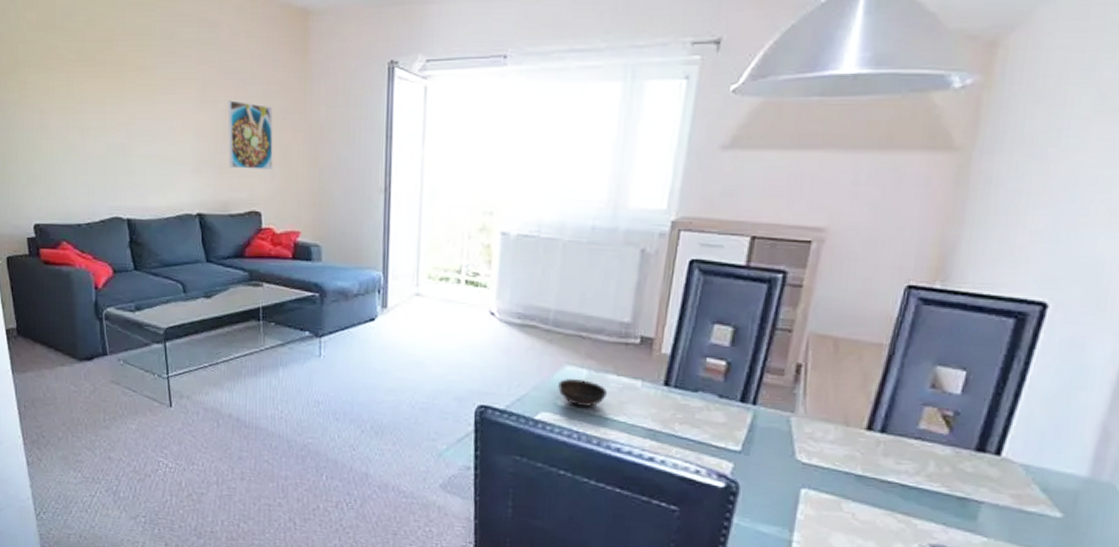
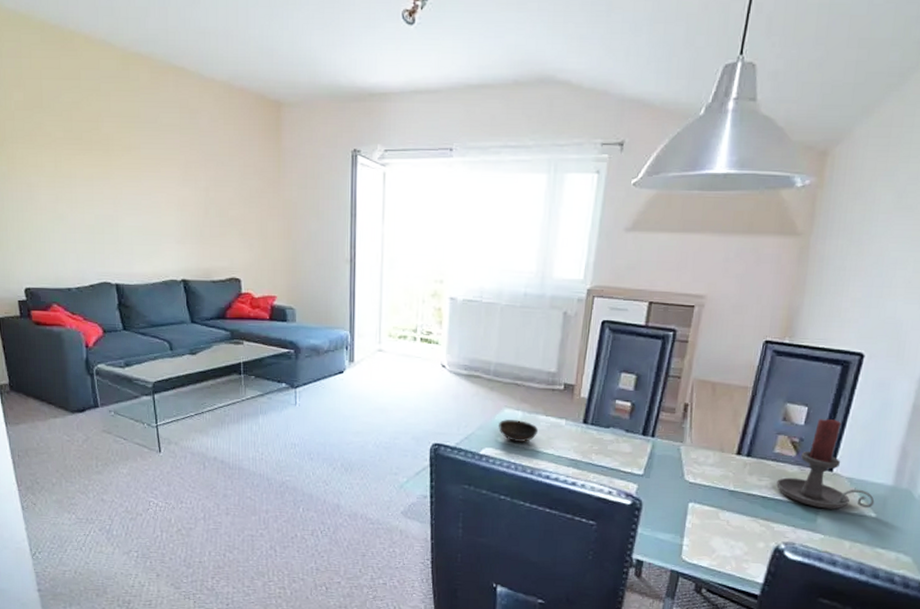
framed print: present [227,100,273,169] -> none [208,179,251,241]
candle holder: none [921,386,1061,506] -> present [776,418,875,510]

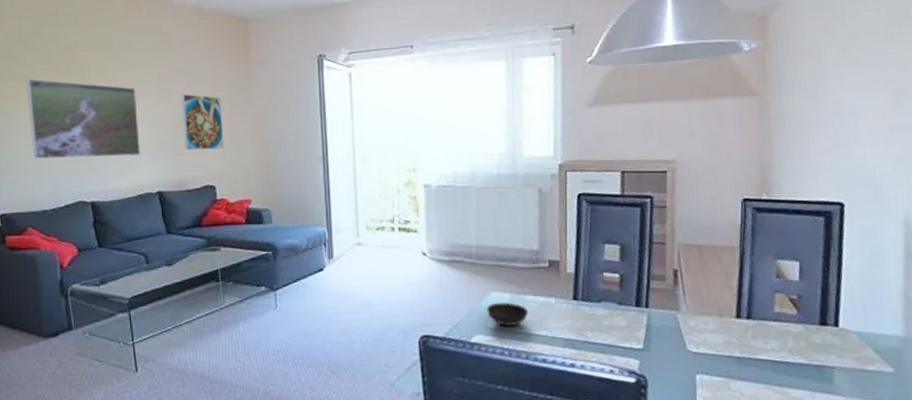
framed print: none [48,147,165,241] -> present [27,78,140,159]
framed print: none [208,179,251,241] -> present [181,94,224,151]
candle holder: present [776,418,875,510] -> none [783,271,890,368]

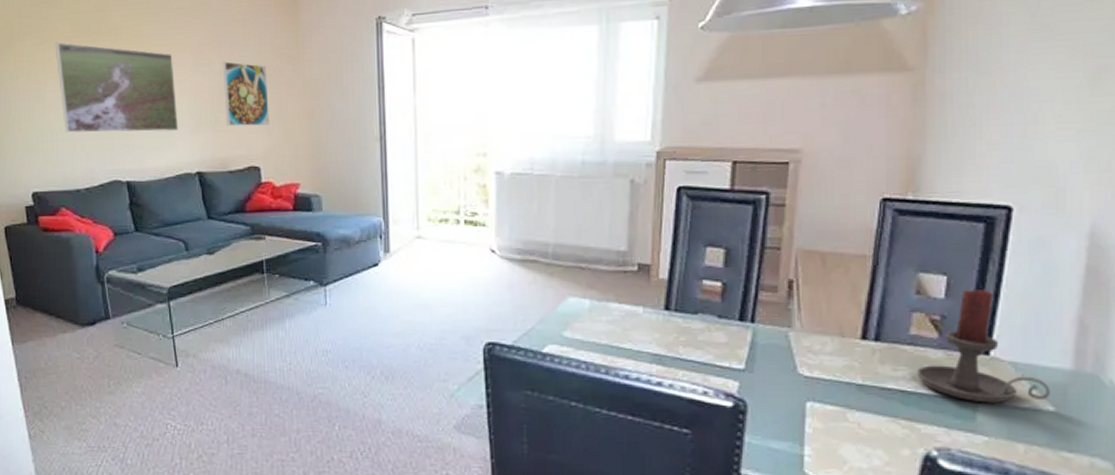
bowl: present [486,302,529,326] -> none [561,310,611,336]
candle holder: none [783,271,890,368] -> present [917,288,1051,403]

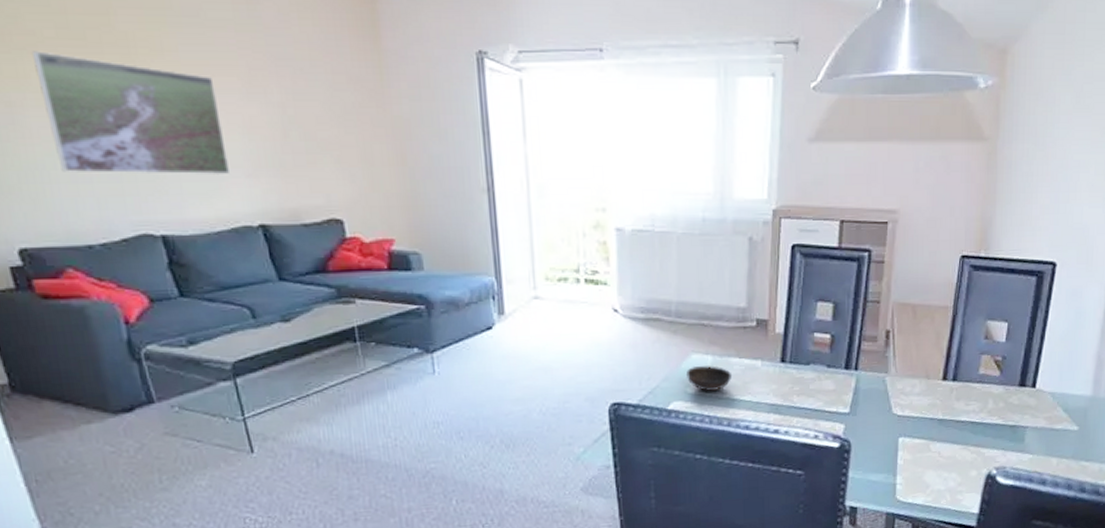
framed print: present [222,61,270,127] -> none [283,91,352,171]
bowl: none [561,310,611,336] -> present [685,365,733,391]
candle holder: present [917,288,1051,403] -> none [984,332,1076,428]

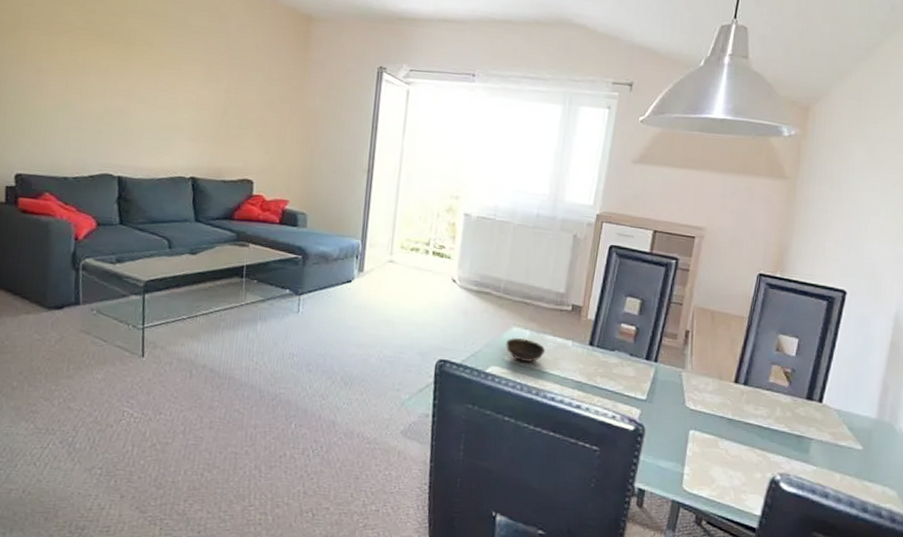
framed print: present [33,51,229,175] -> none [61,36,183,137]

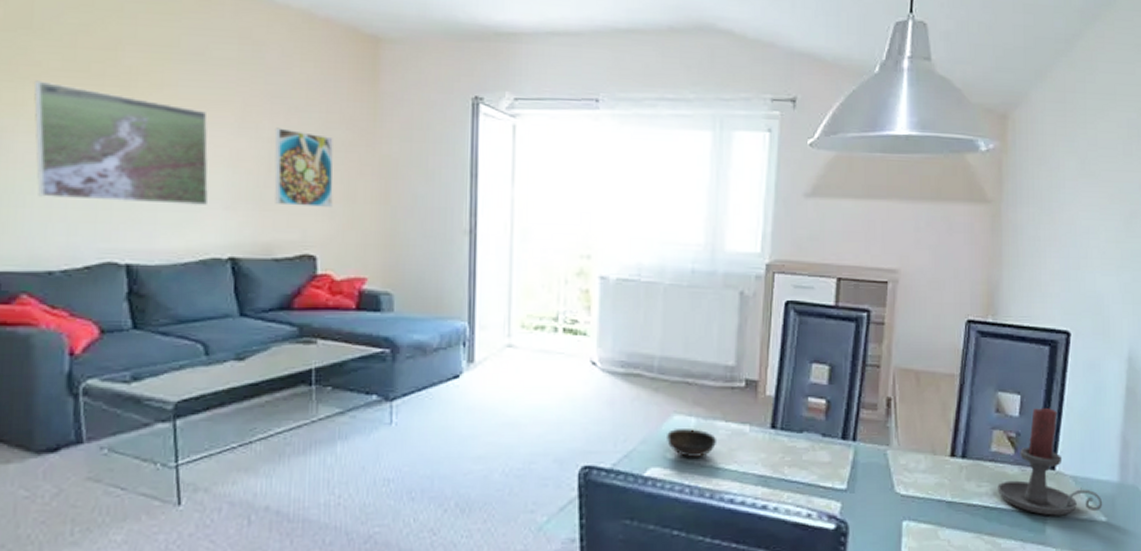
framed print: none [61,36,183,137] -> present [34,80,208,206]
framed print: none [226,81,272,144] -> present [274,128,334,207]
candle holder: none [771,350,861,441] -> present [998,407,1103,516]

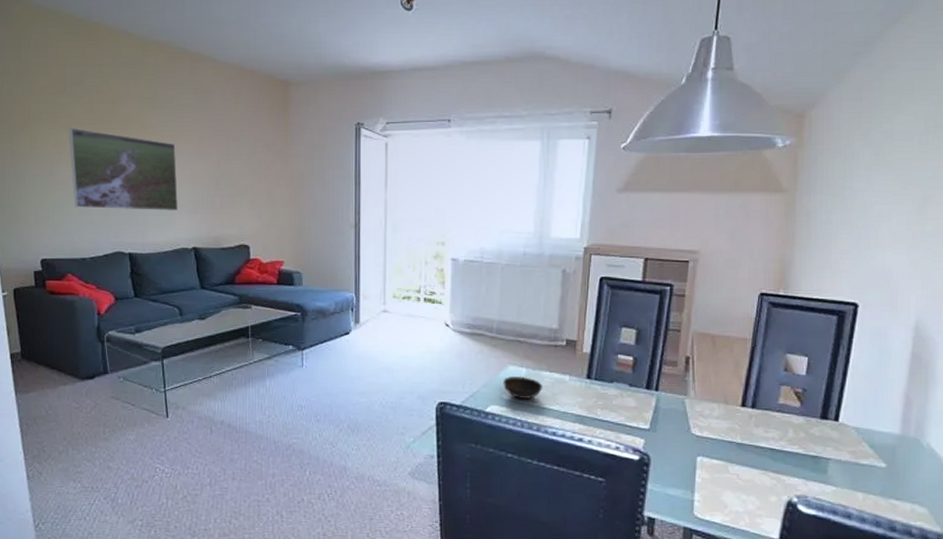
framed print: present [274,128,334,207] -> none [219,153,260,210]
candle holder: present [998,407,1103,516] -> none [784,368,884,460]

